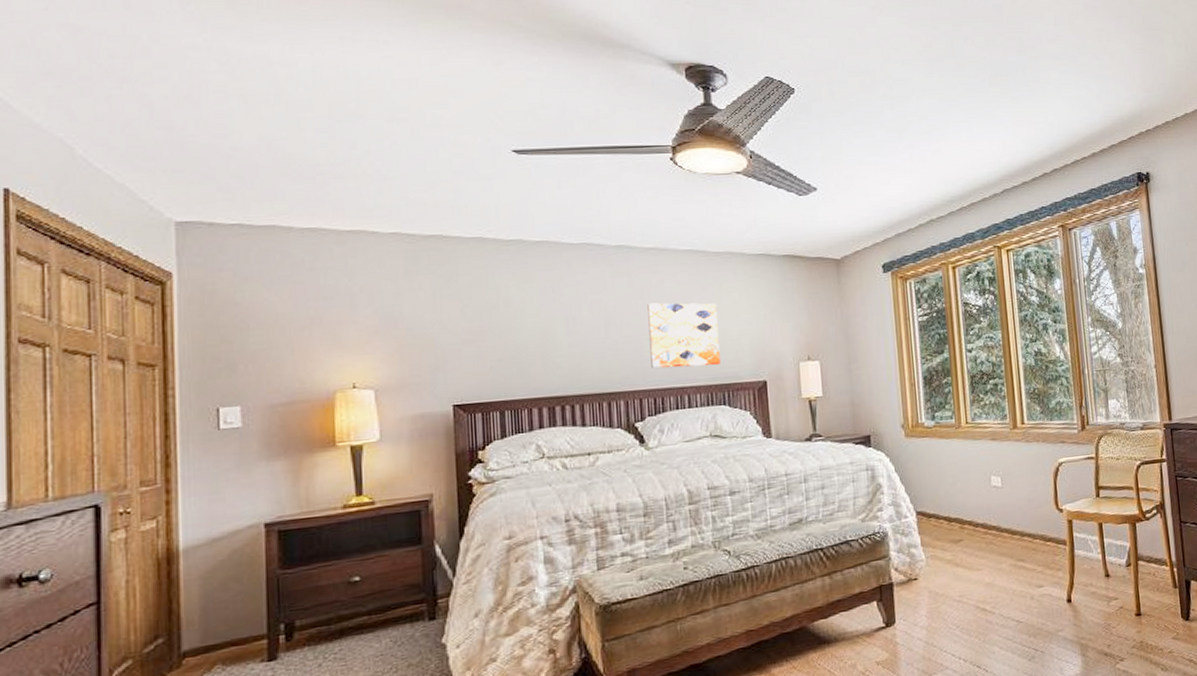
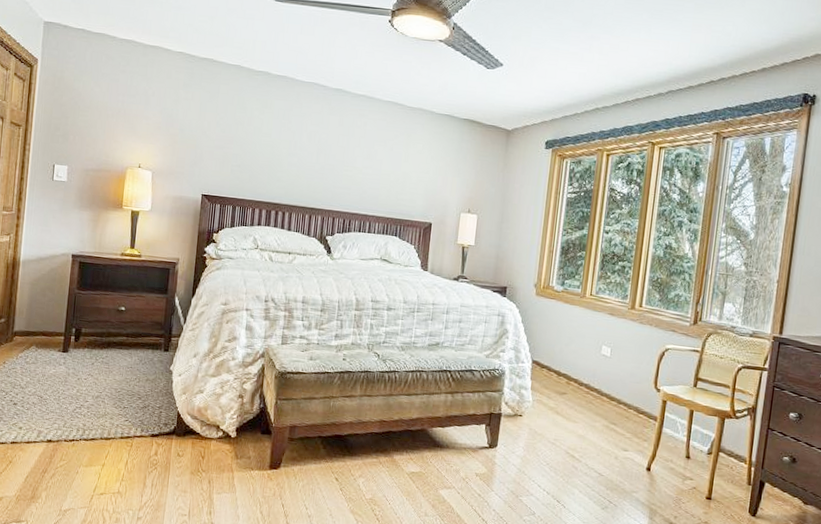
wall art: present [647,302,720,369] -> none [346,141,404,203]

